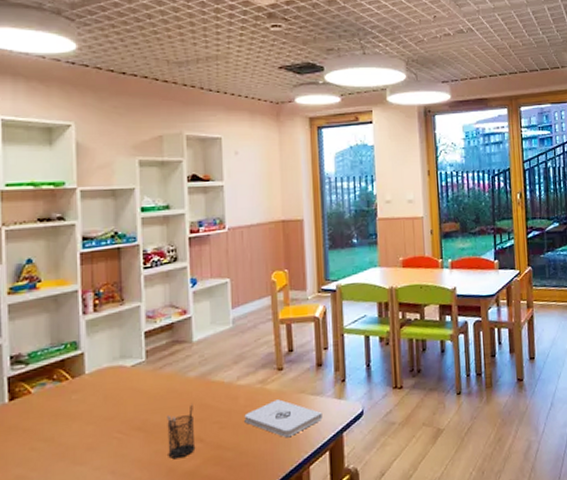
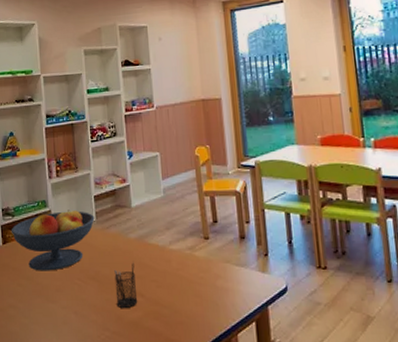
fruit bowl: none [22,350,144,429] -> present [11,210,95,271]
notepad: present [244,399,323,438] -> none [177,266,248,304]

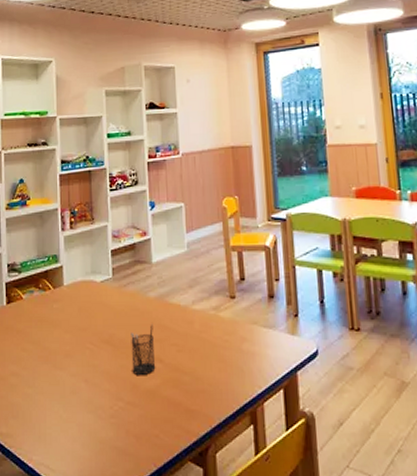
fruit bowl: present [11,210,95,271] -> none [16,265,111,334]

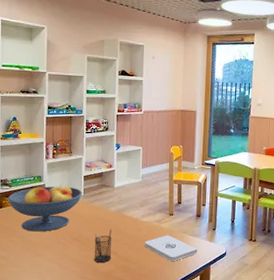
fruit bowl: none [16,265,111,334] -> present [7,185,83,232]
notepad: none [199,328,276,369] -> present [145,235,197,262]

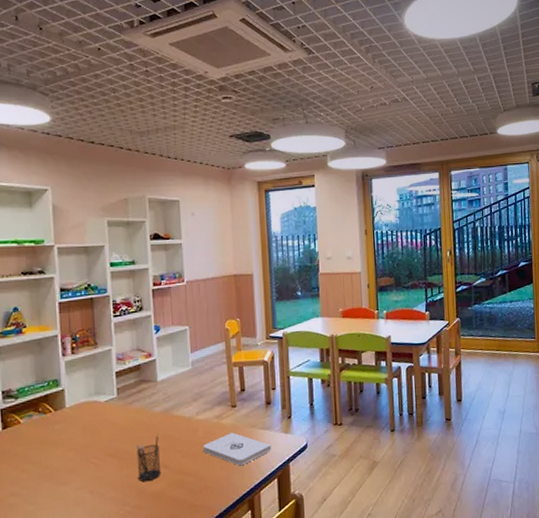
fruit bowl: present [7,185,83,232] -> none [13,387,116,454]

